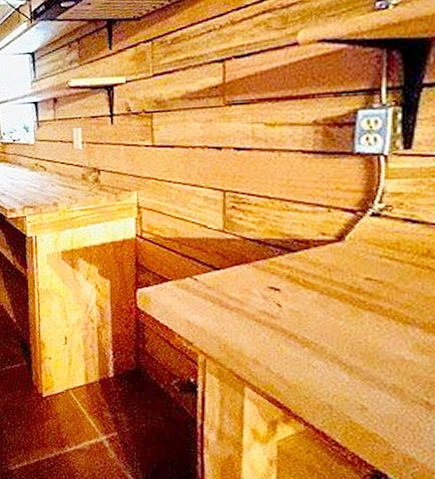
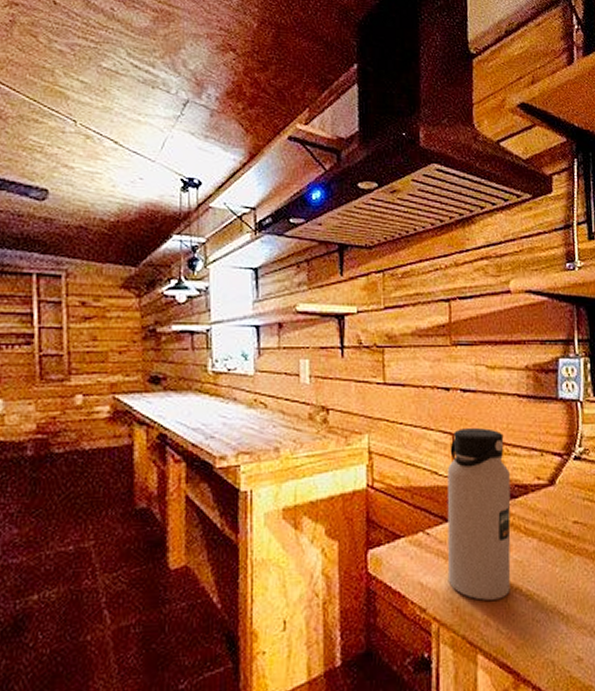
water bottle: none [215,185,288,343] -> present [447,428,511,600]

